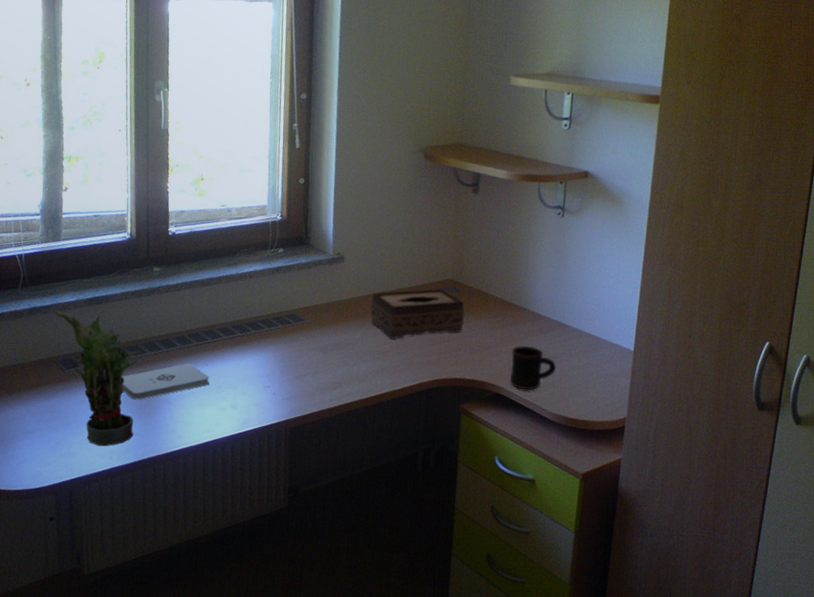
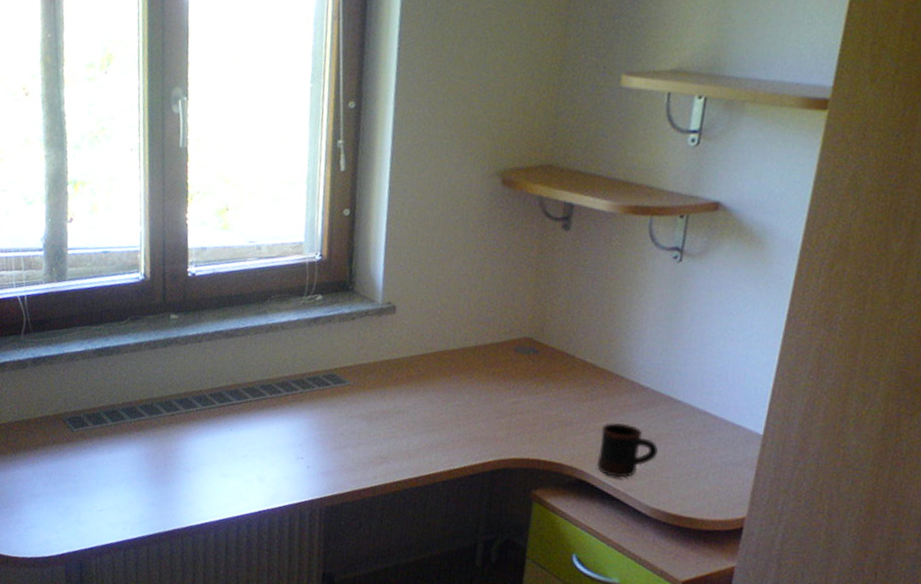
potted plant: present [53,309,142,447] -> none [59,360,157,516]
notepad: present [121,363,210,400] -> none [134,427,234,467]
tissue box: present [370,288,465,339] -> none [425,348,545,409]

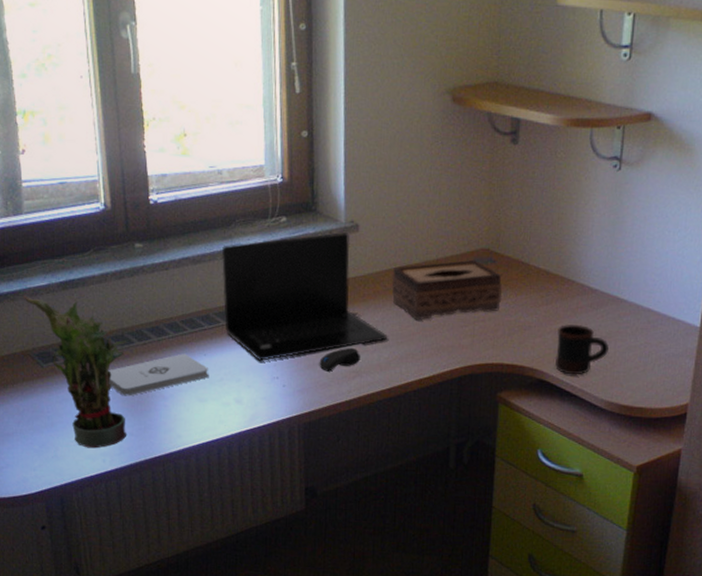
potted plant: none [59,360,157,516] -> present [23,295,129,449]
notepad: none [134,427,234,467] -> present [108,353,209,396]
laptop: none [253,313,419,441] -> present [221,232,388,362]
computer mouse: none [345,432,389,456] -> present [319,347,360,372]
tissue box: none [425,348,545,409] -> present [391,259,503,320]

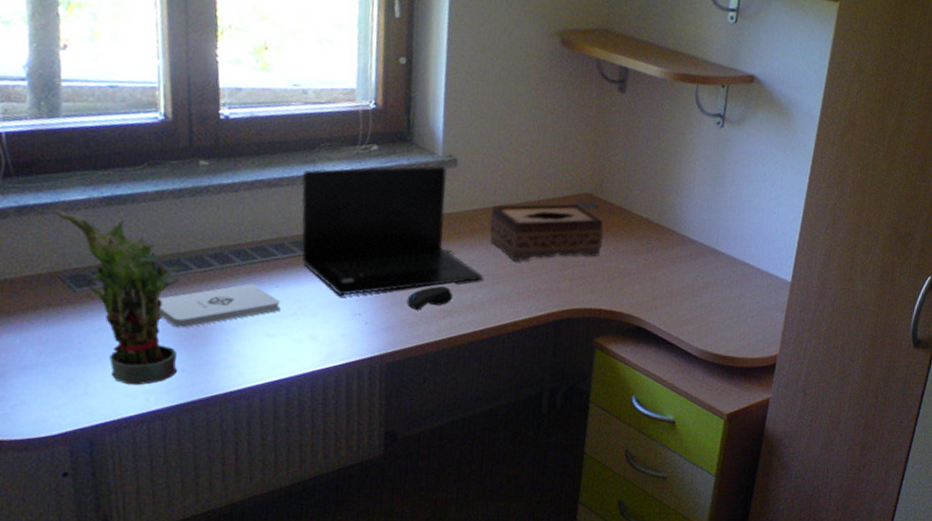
mug: present [554,325,609,376] -> none [652,273,705,324]

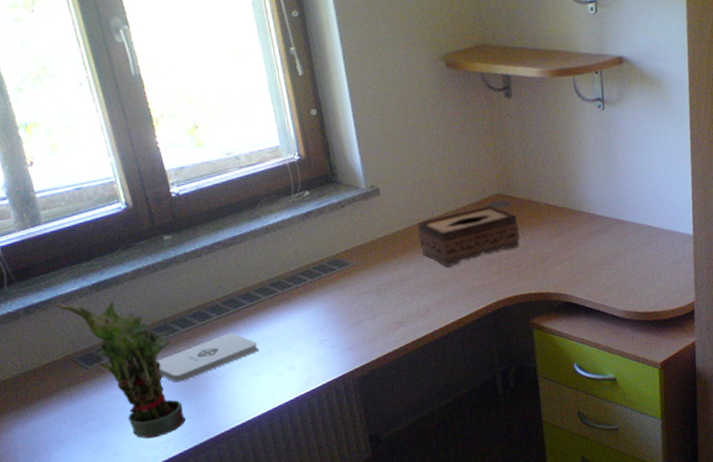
laptop: present [301,166,483,297] -> none [251,197,423,329]
computer mouse: present [407,285,453,310] -> none [362,301,401,327]

